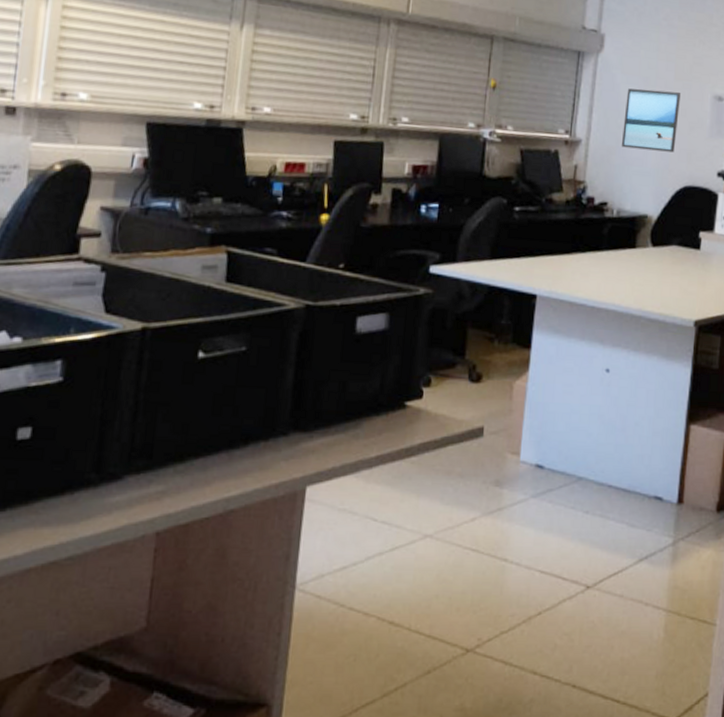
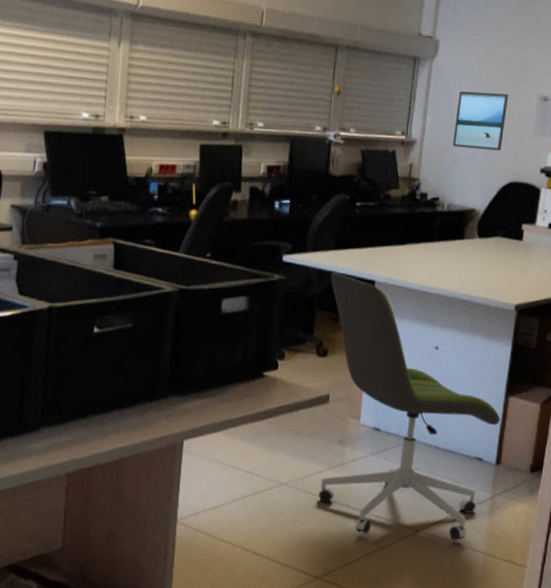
office chair: none [470,285,681,597] -> present [318,272,500,541]

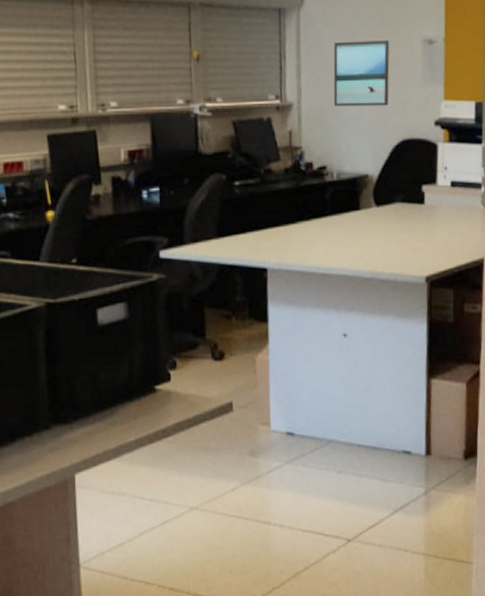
office chair: present [318,272,500,541] -> none [216,263,425,552]

